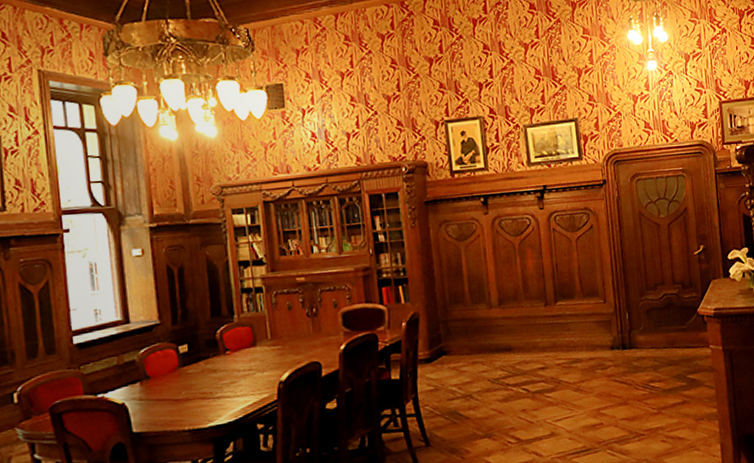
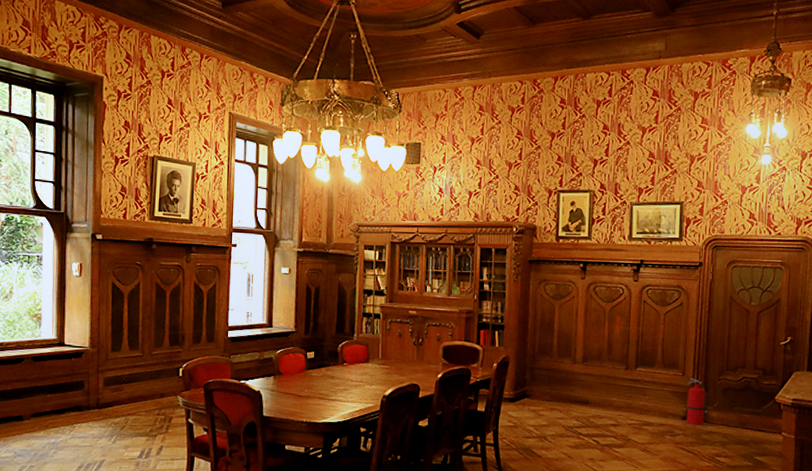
fire extinguisher: none [611,303,636,354] -> present [686,378,708,426]

